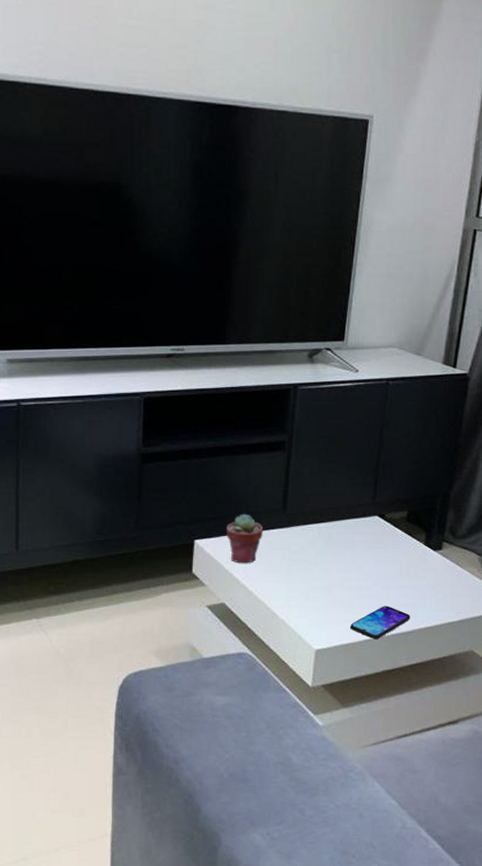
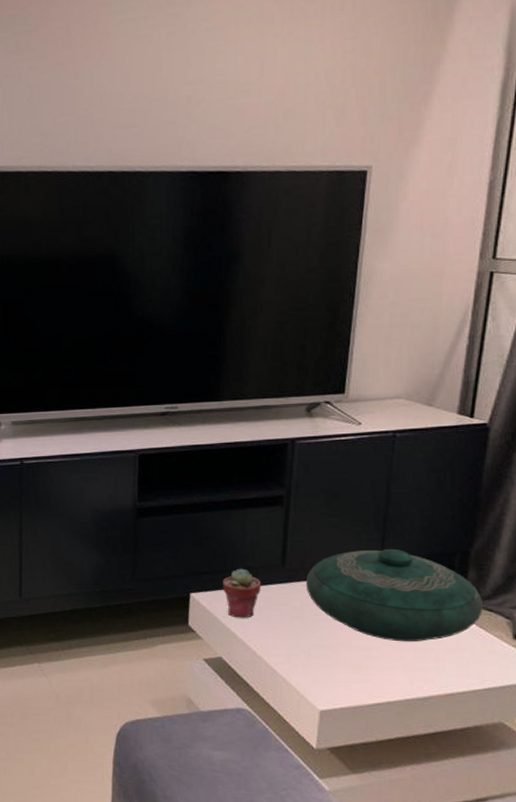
decorative bowl: none [304,492,460,581] -> present [305,548,484,642]
smartphone: present [350,606,410,640] -> none [358,668,427,704]

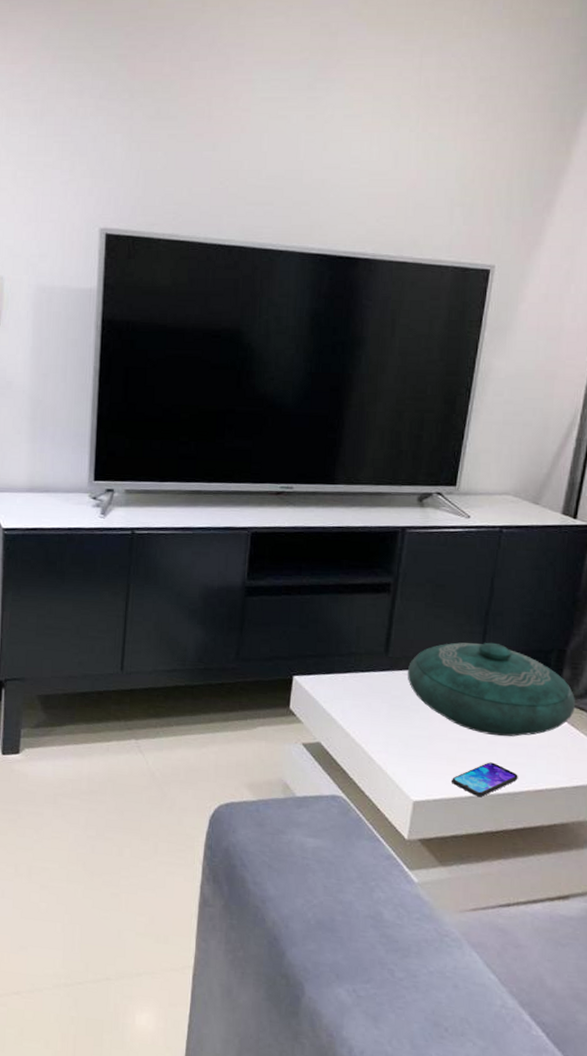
potted succulent: present [222,568,261,618] -> none [325,653,364,704]
smartphone: none [358,668,427,704] -> present [452,762,518,797]

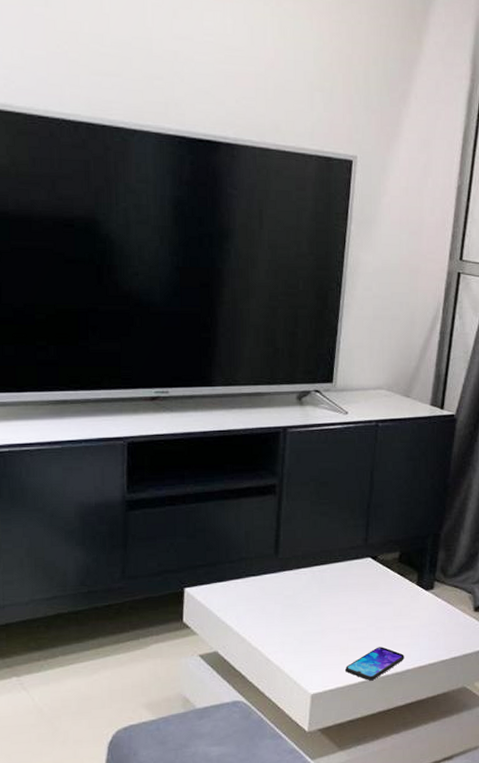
decorative bowl: present [407,642,576,737] -> none [297,533,451,622]

